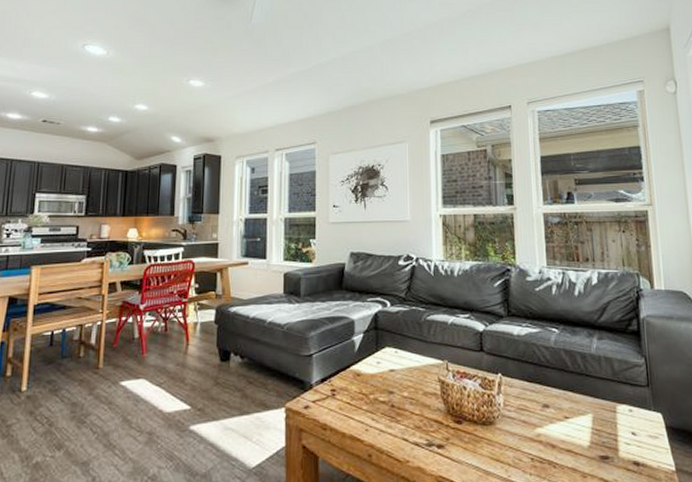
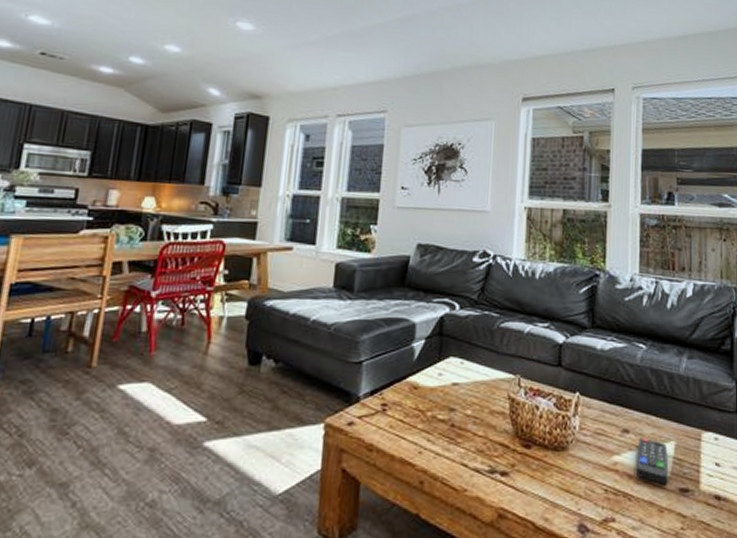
remote control: none [558,412,589,453] -> present [637,438,669,485]

